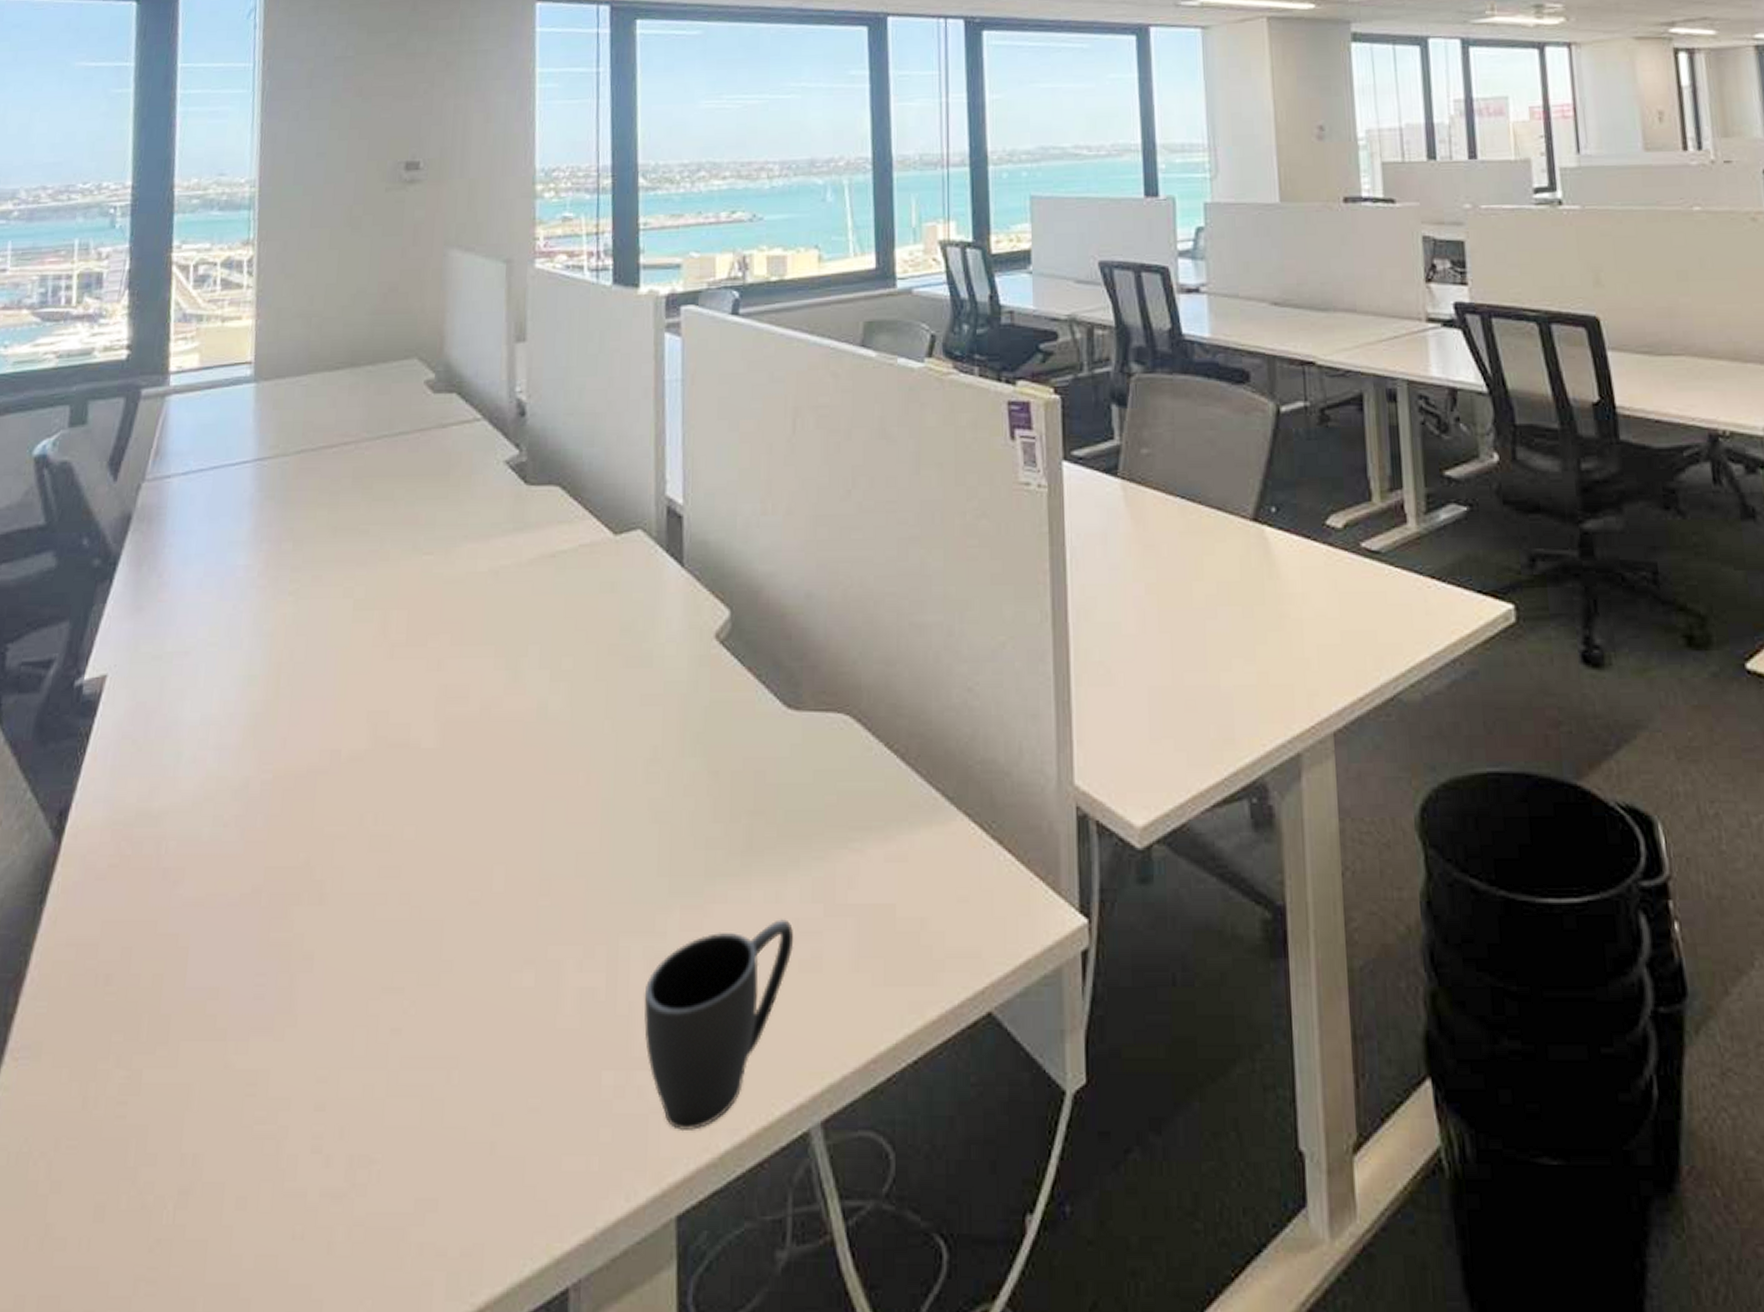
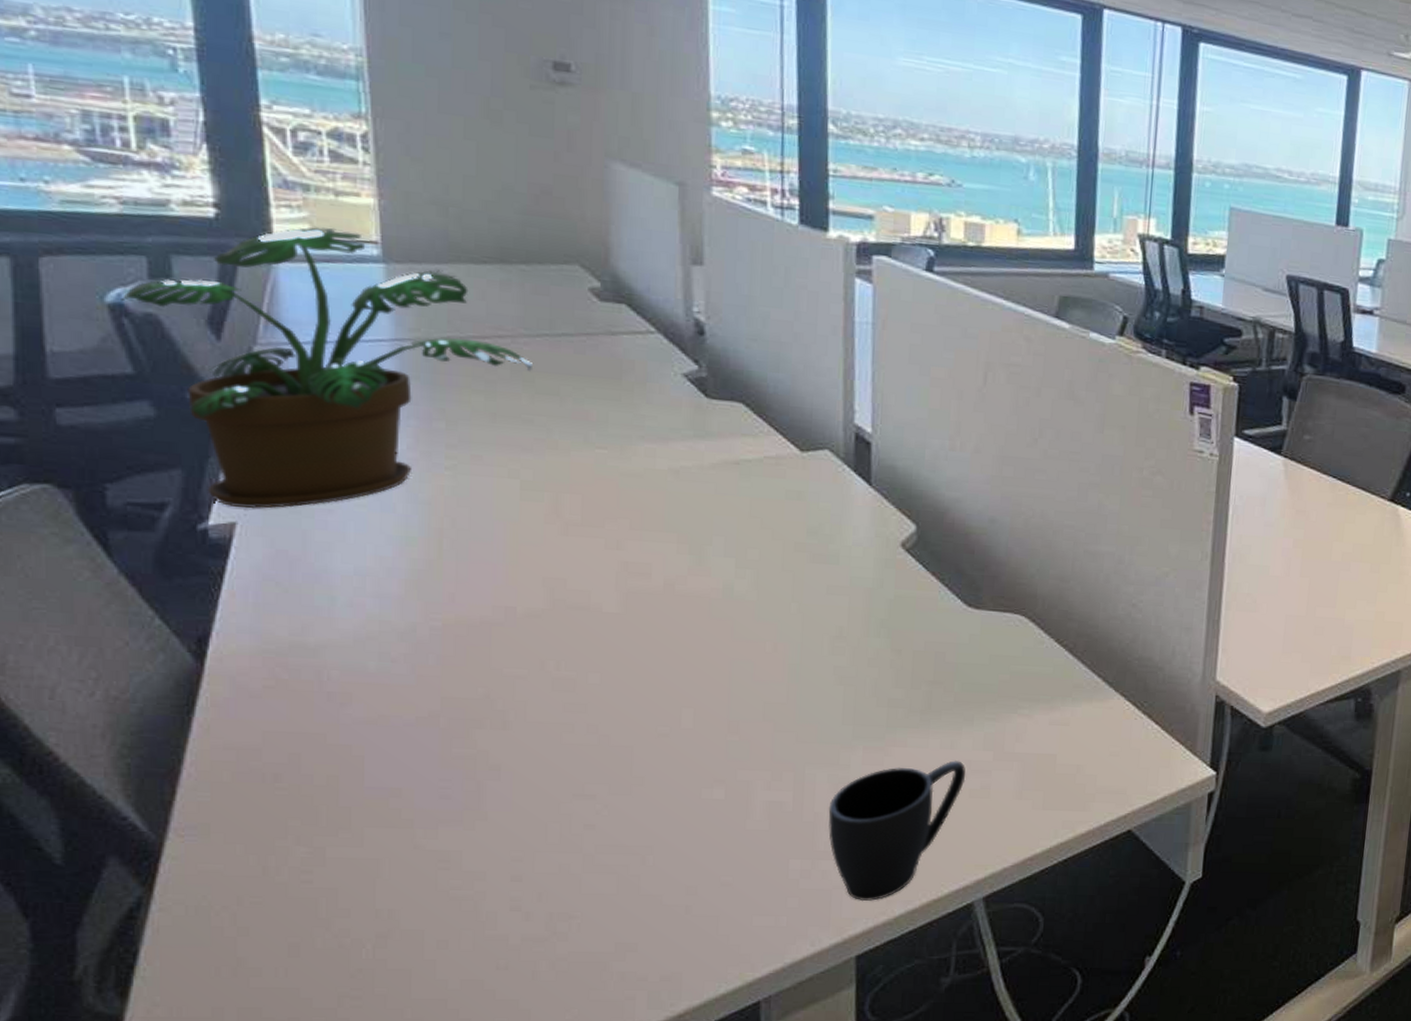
potted plant: none [45,353,372,658] -> present [121,227,532,509]

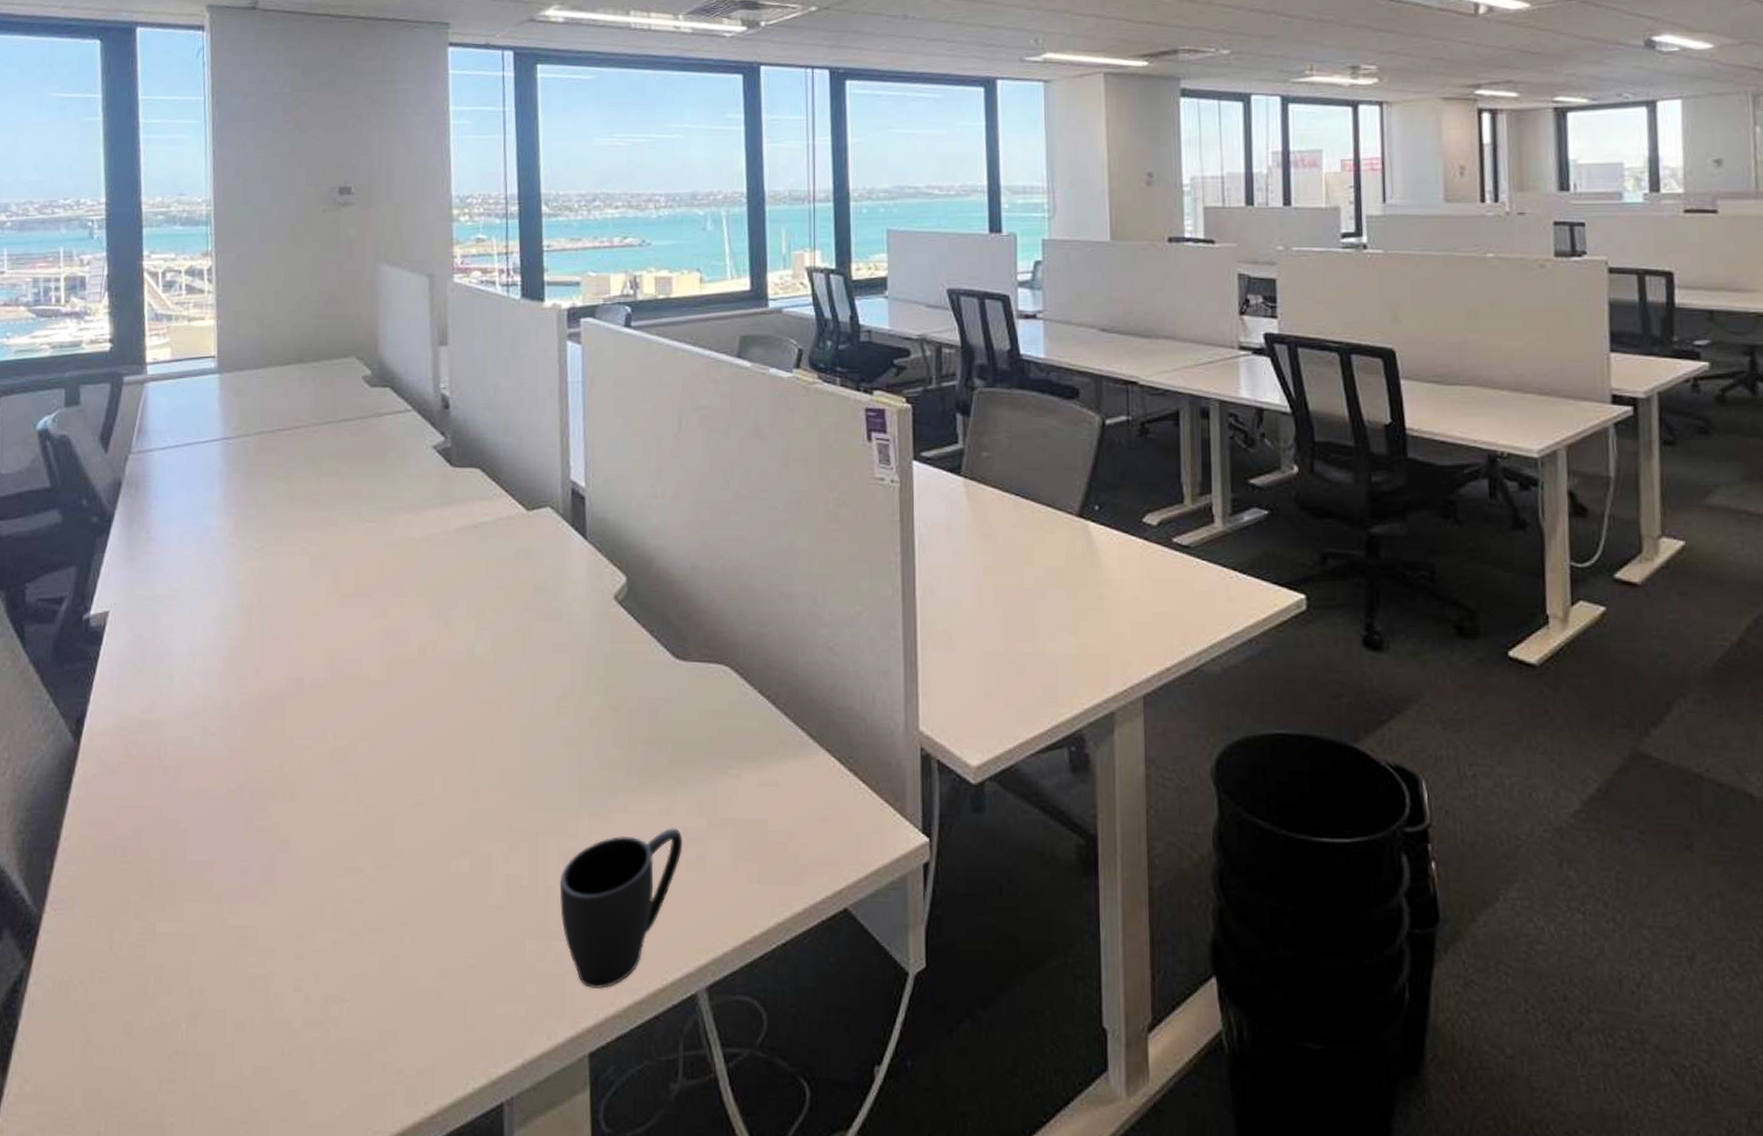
potted plant: present [121,227,532,509] -> none [46,348,320,598]

